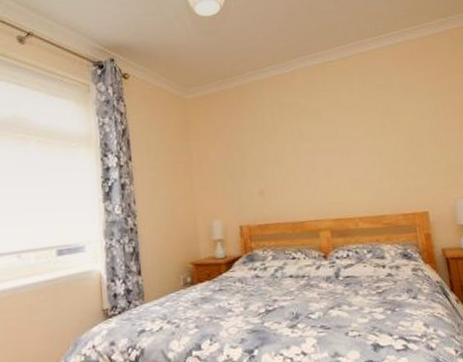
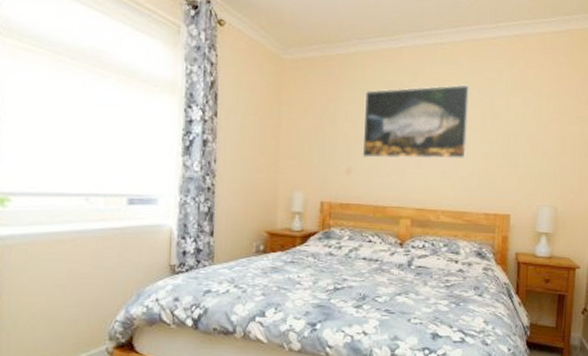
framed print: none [266,95,373,178] -> present [362,84,469,159]

